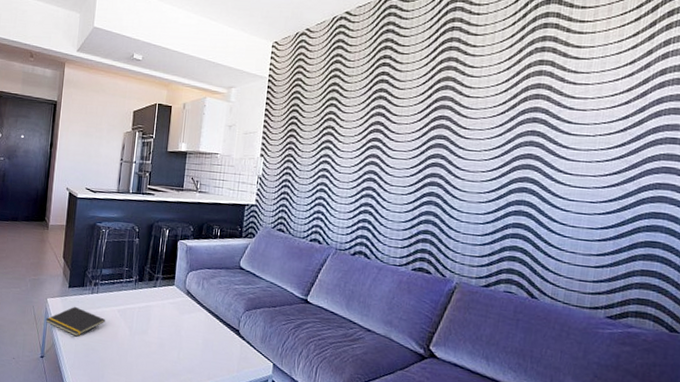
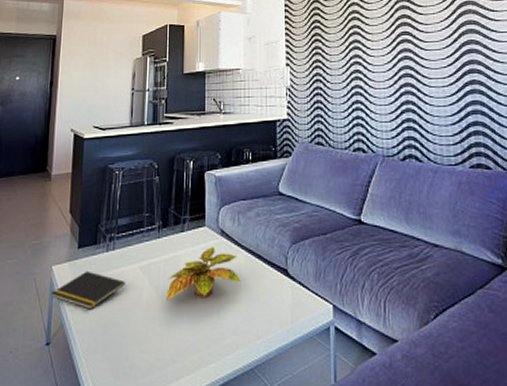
plant: none [137,302,200,342] -> present [166,245,242,300]

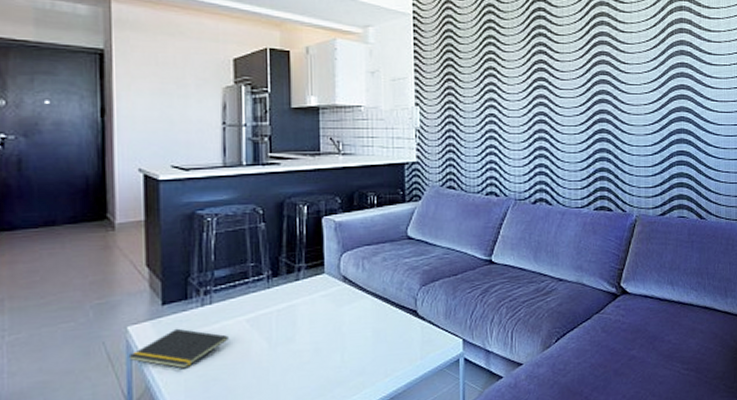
plant: present [166,245,242,300] -> none [281,292,368,351]

